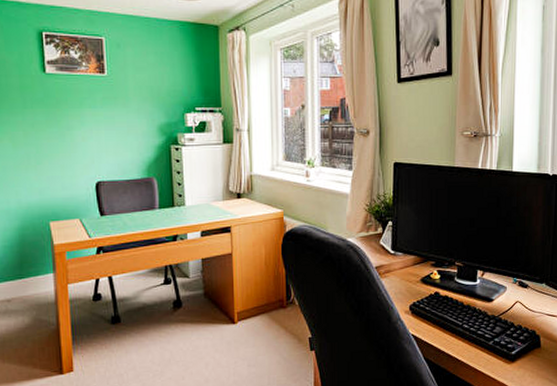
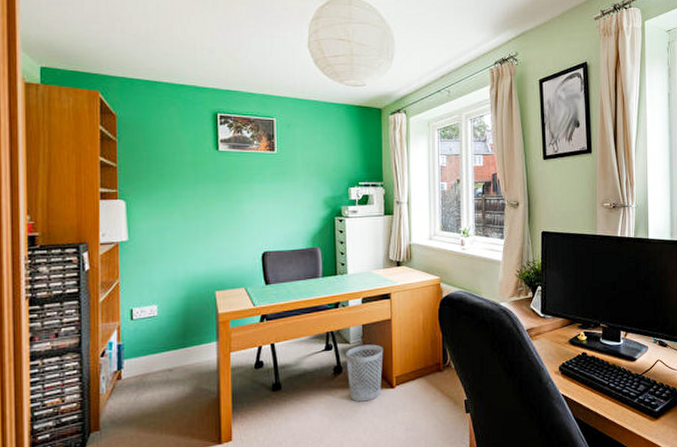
wastebasket: none [185,279,224,337] -> present [346,344,384,402]

